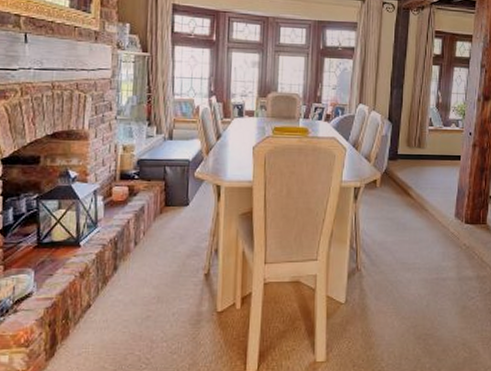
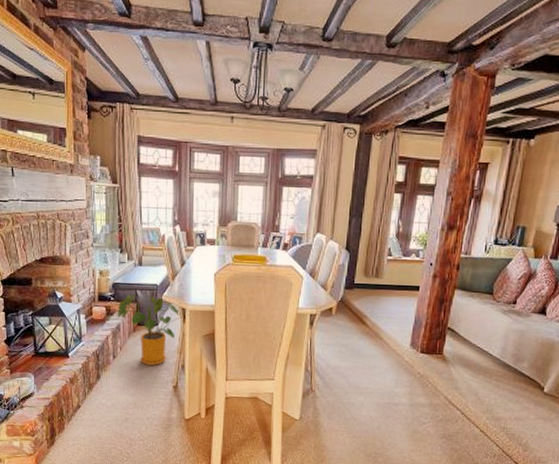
house plant: none [141,170,216,251] -> present [117,293,182,366]

